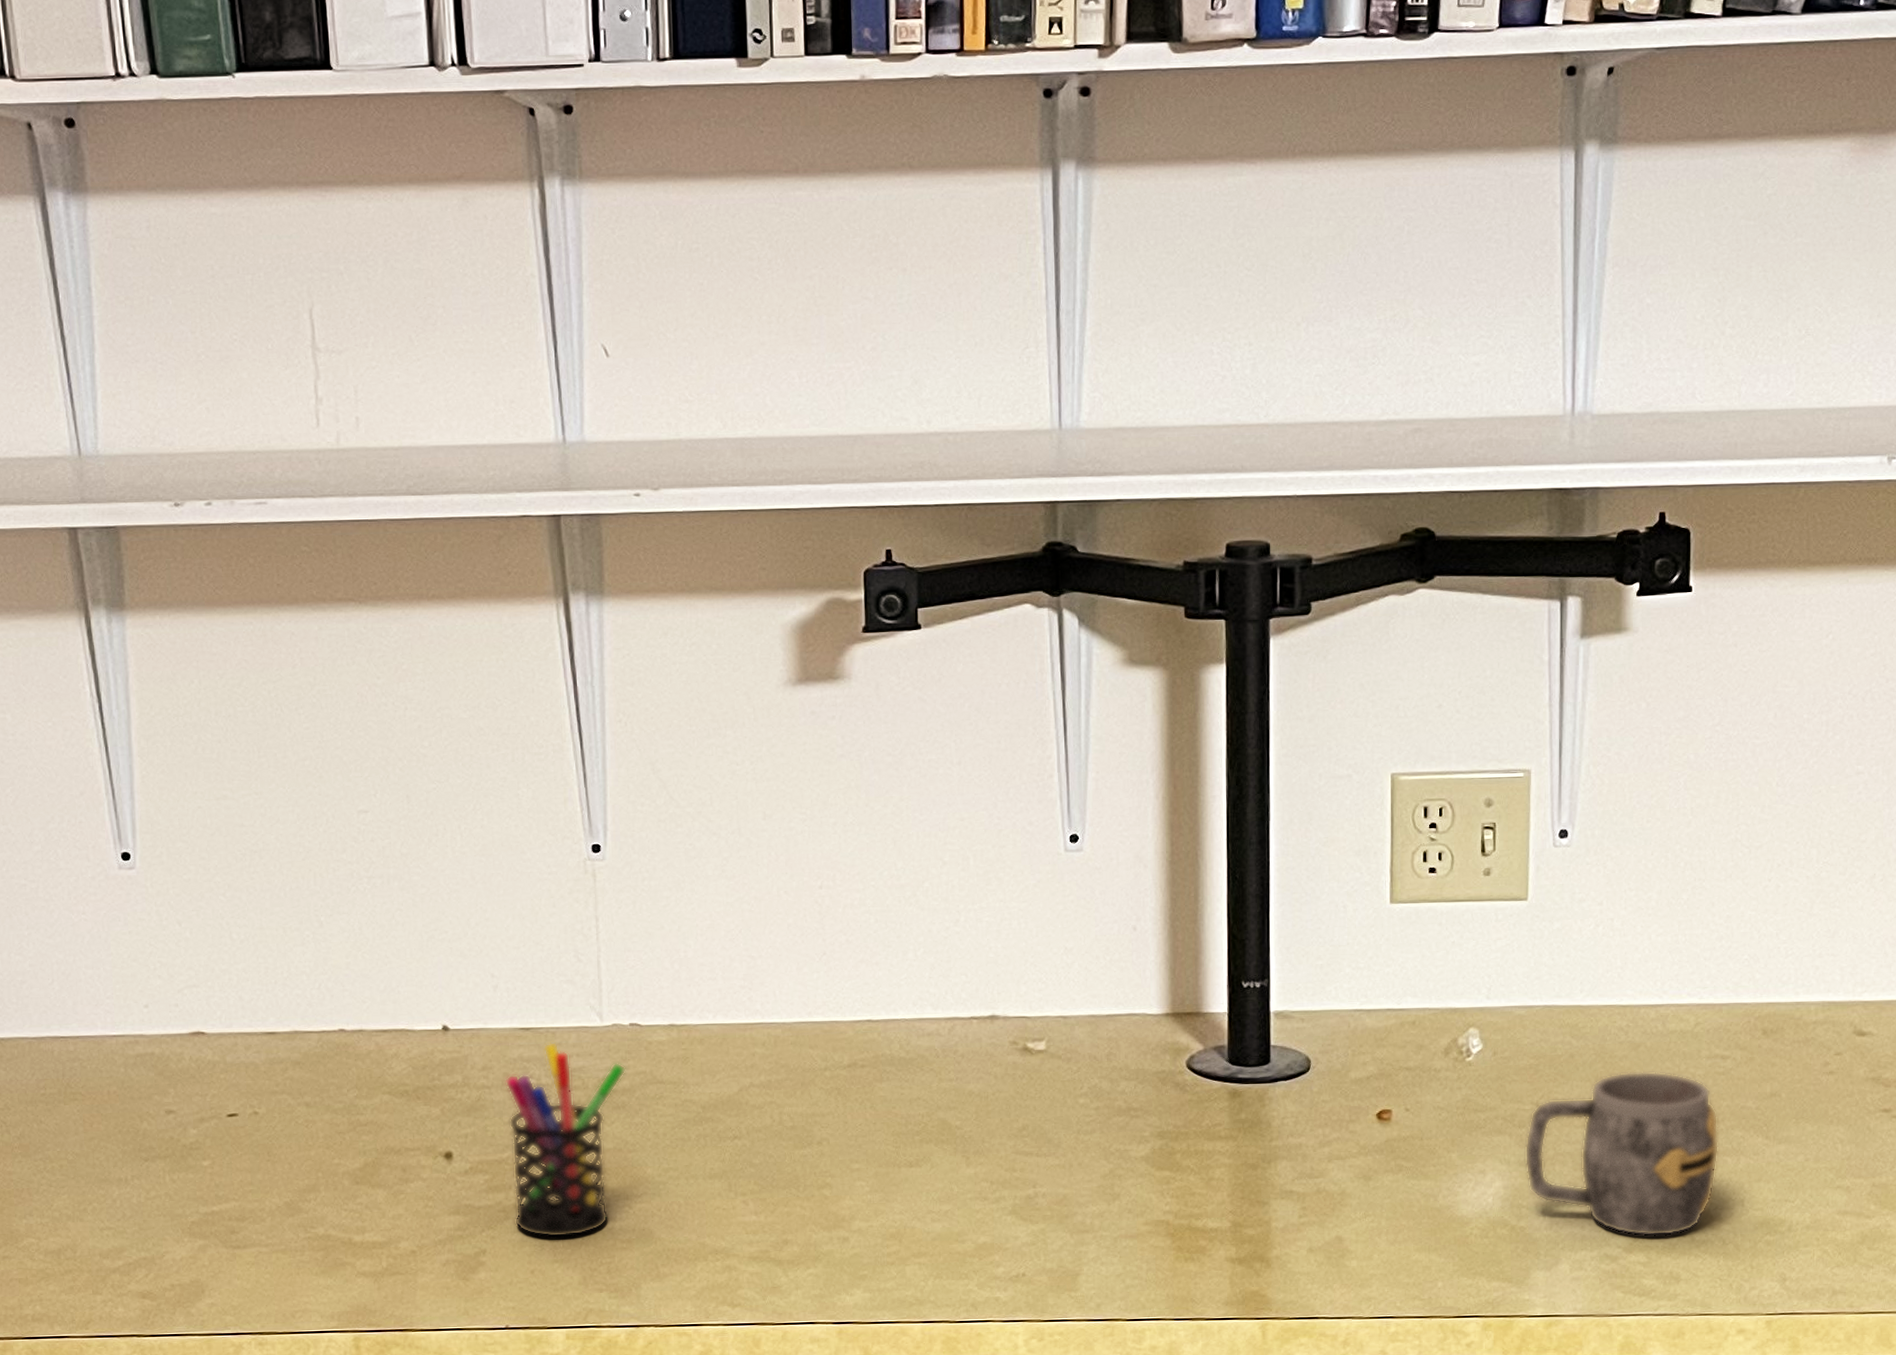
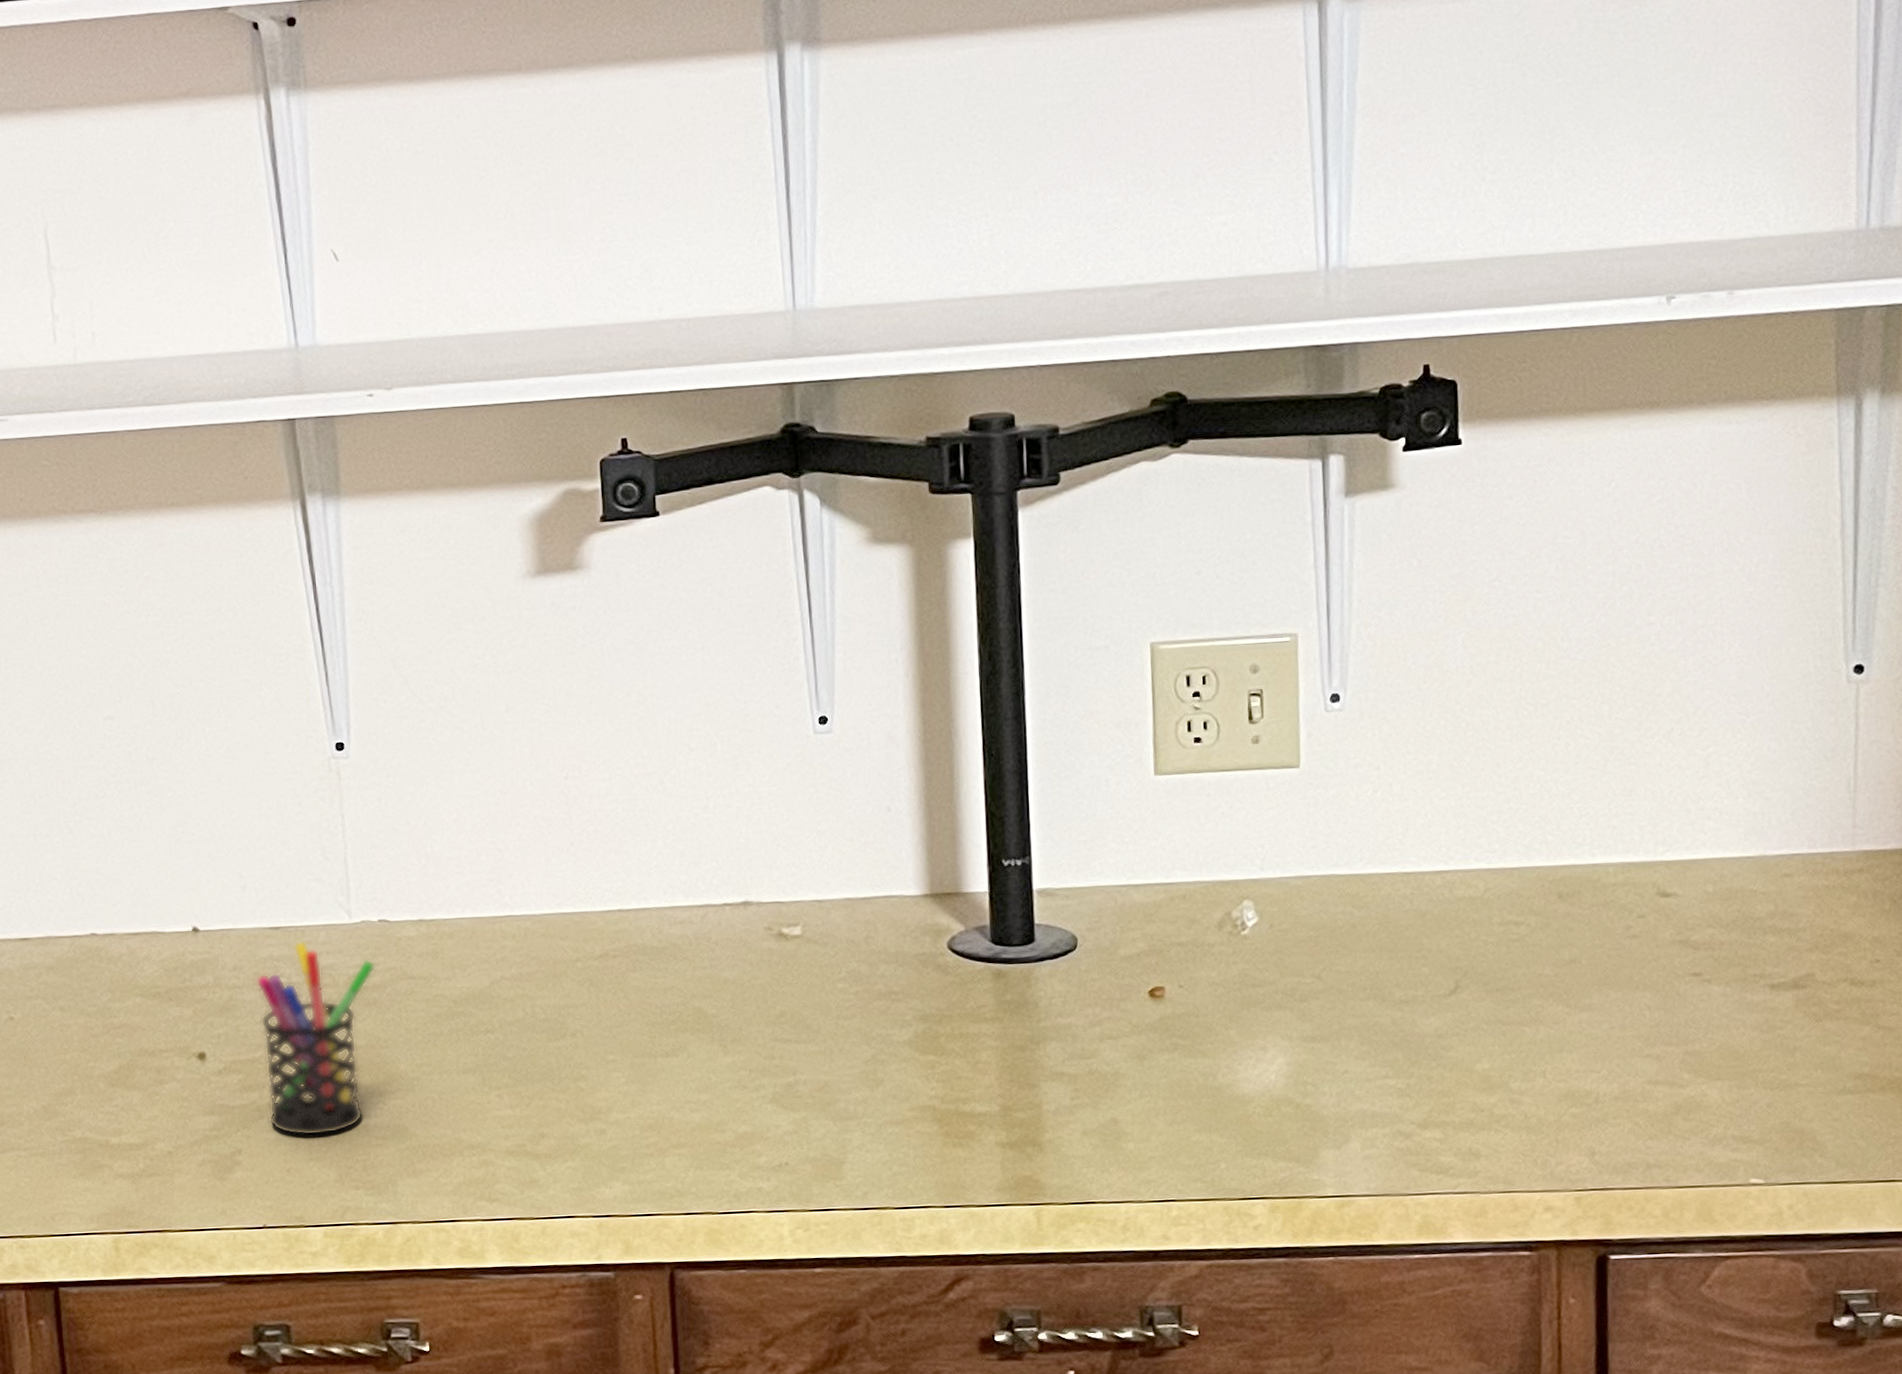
mug: present [1524,1071,1719,1237] -> none [1307,940,1517,1112]

